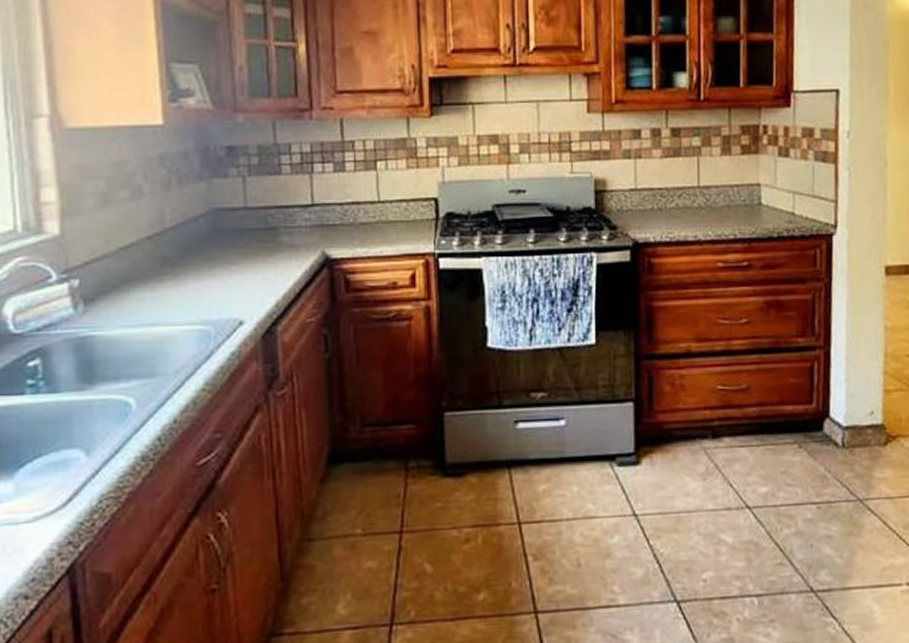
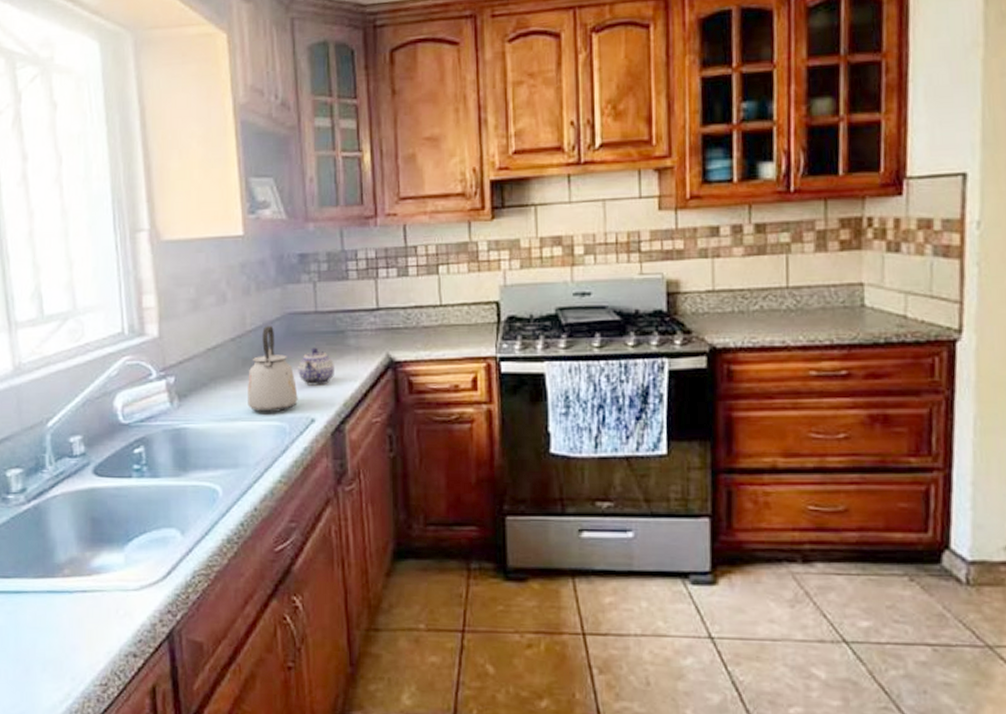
kettle: none [167,221,225,317] -> present [248,325,298,413]
teapot: none [225,245,267,286] -> present [298,347,335,386]

